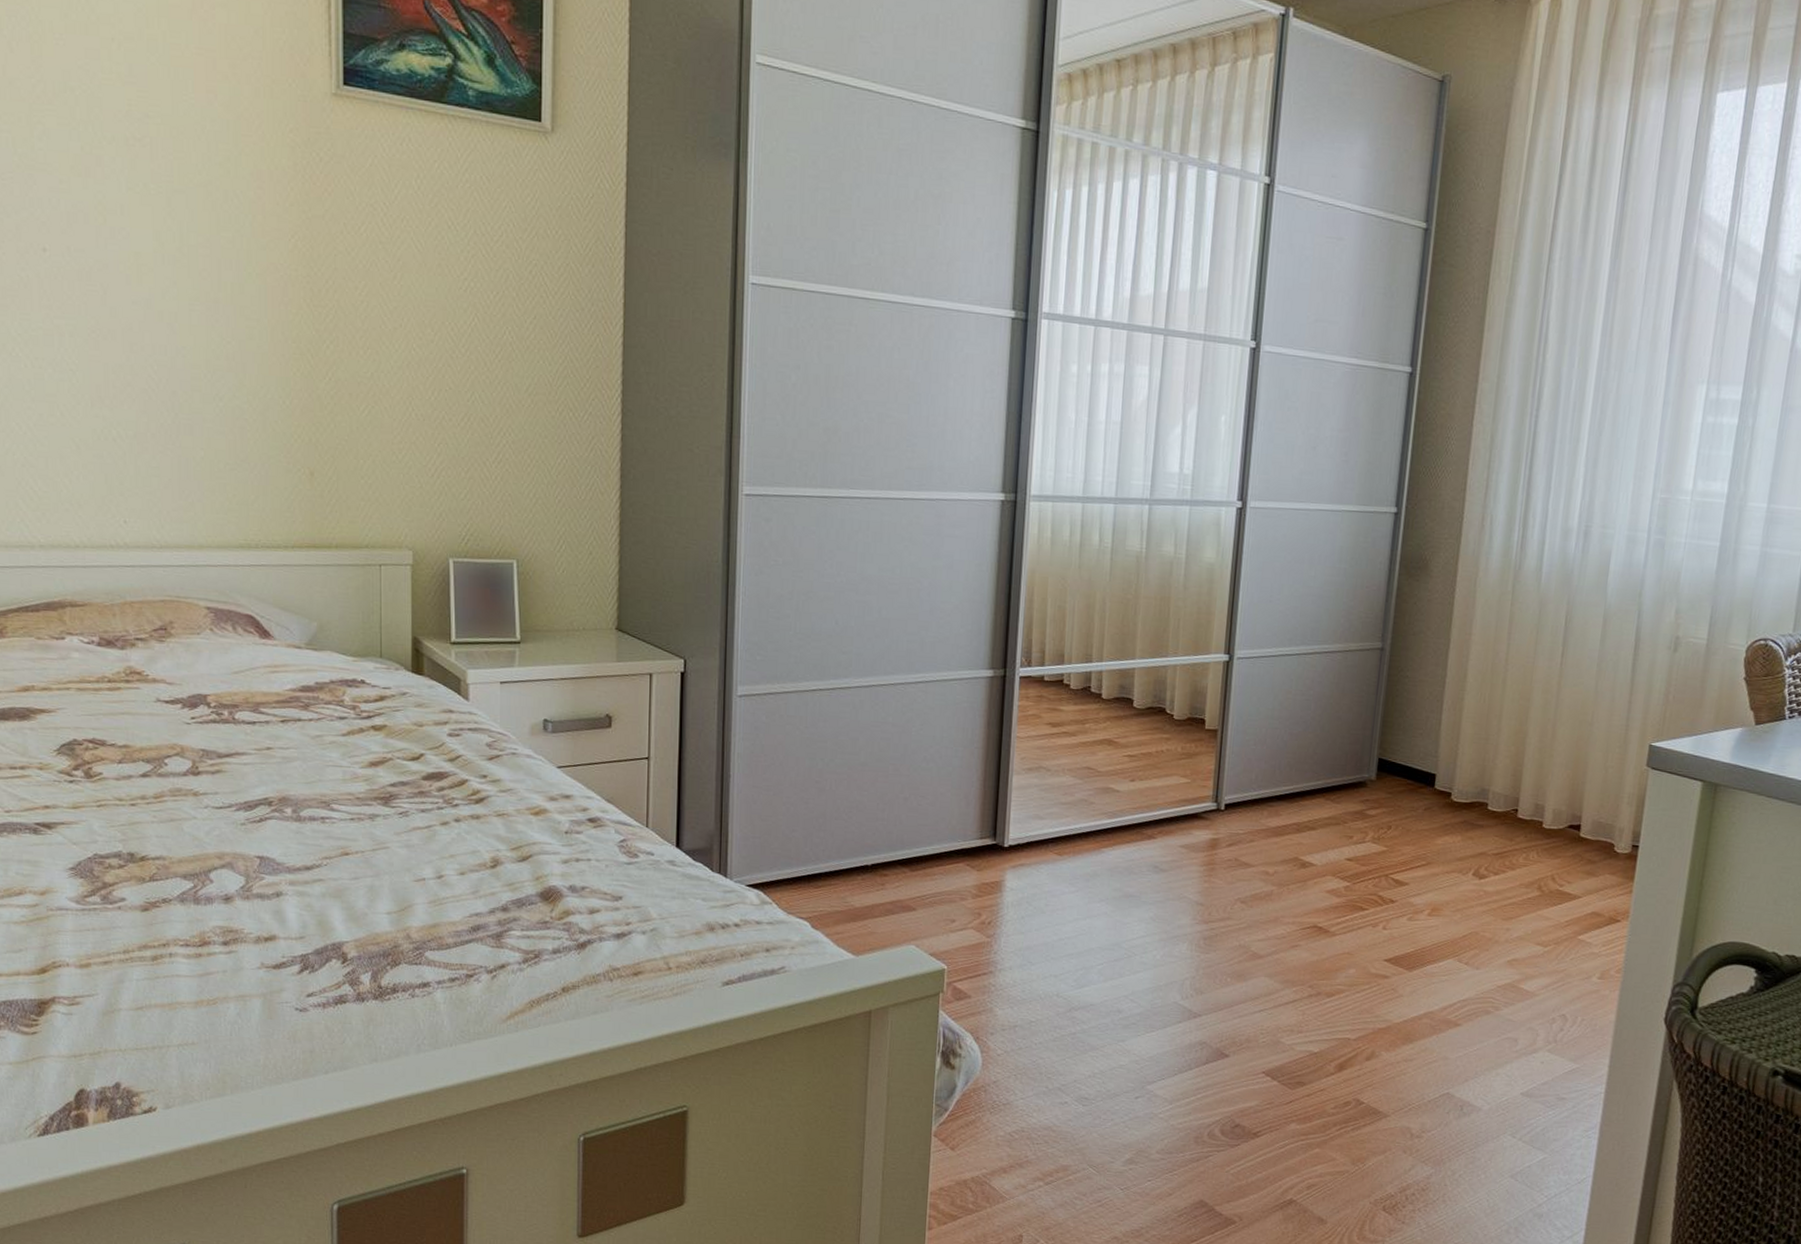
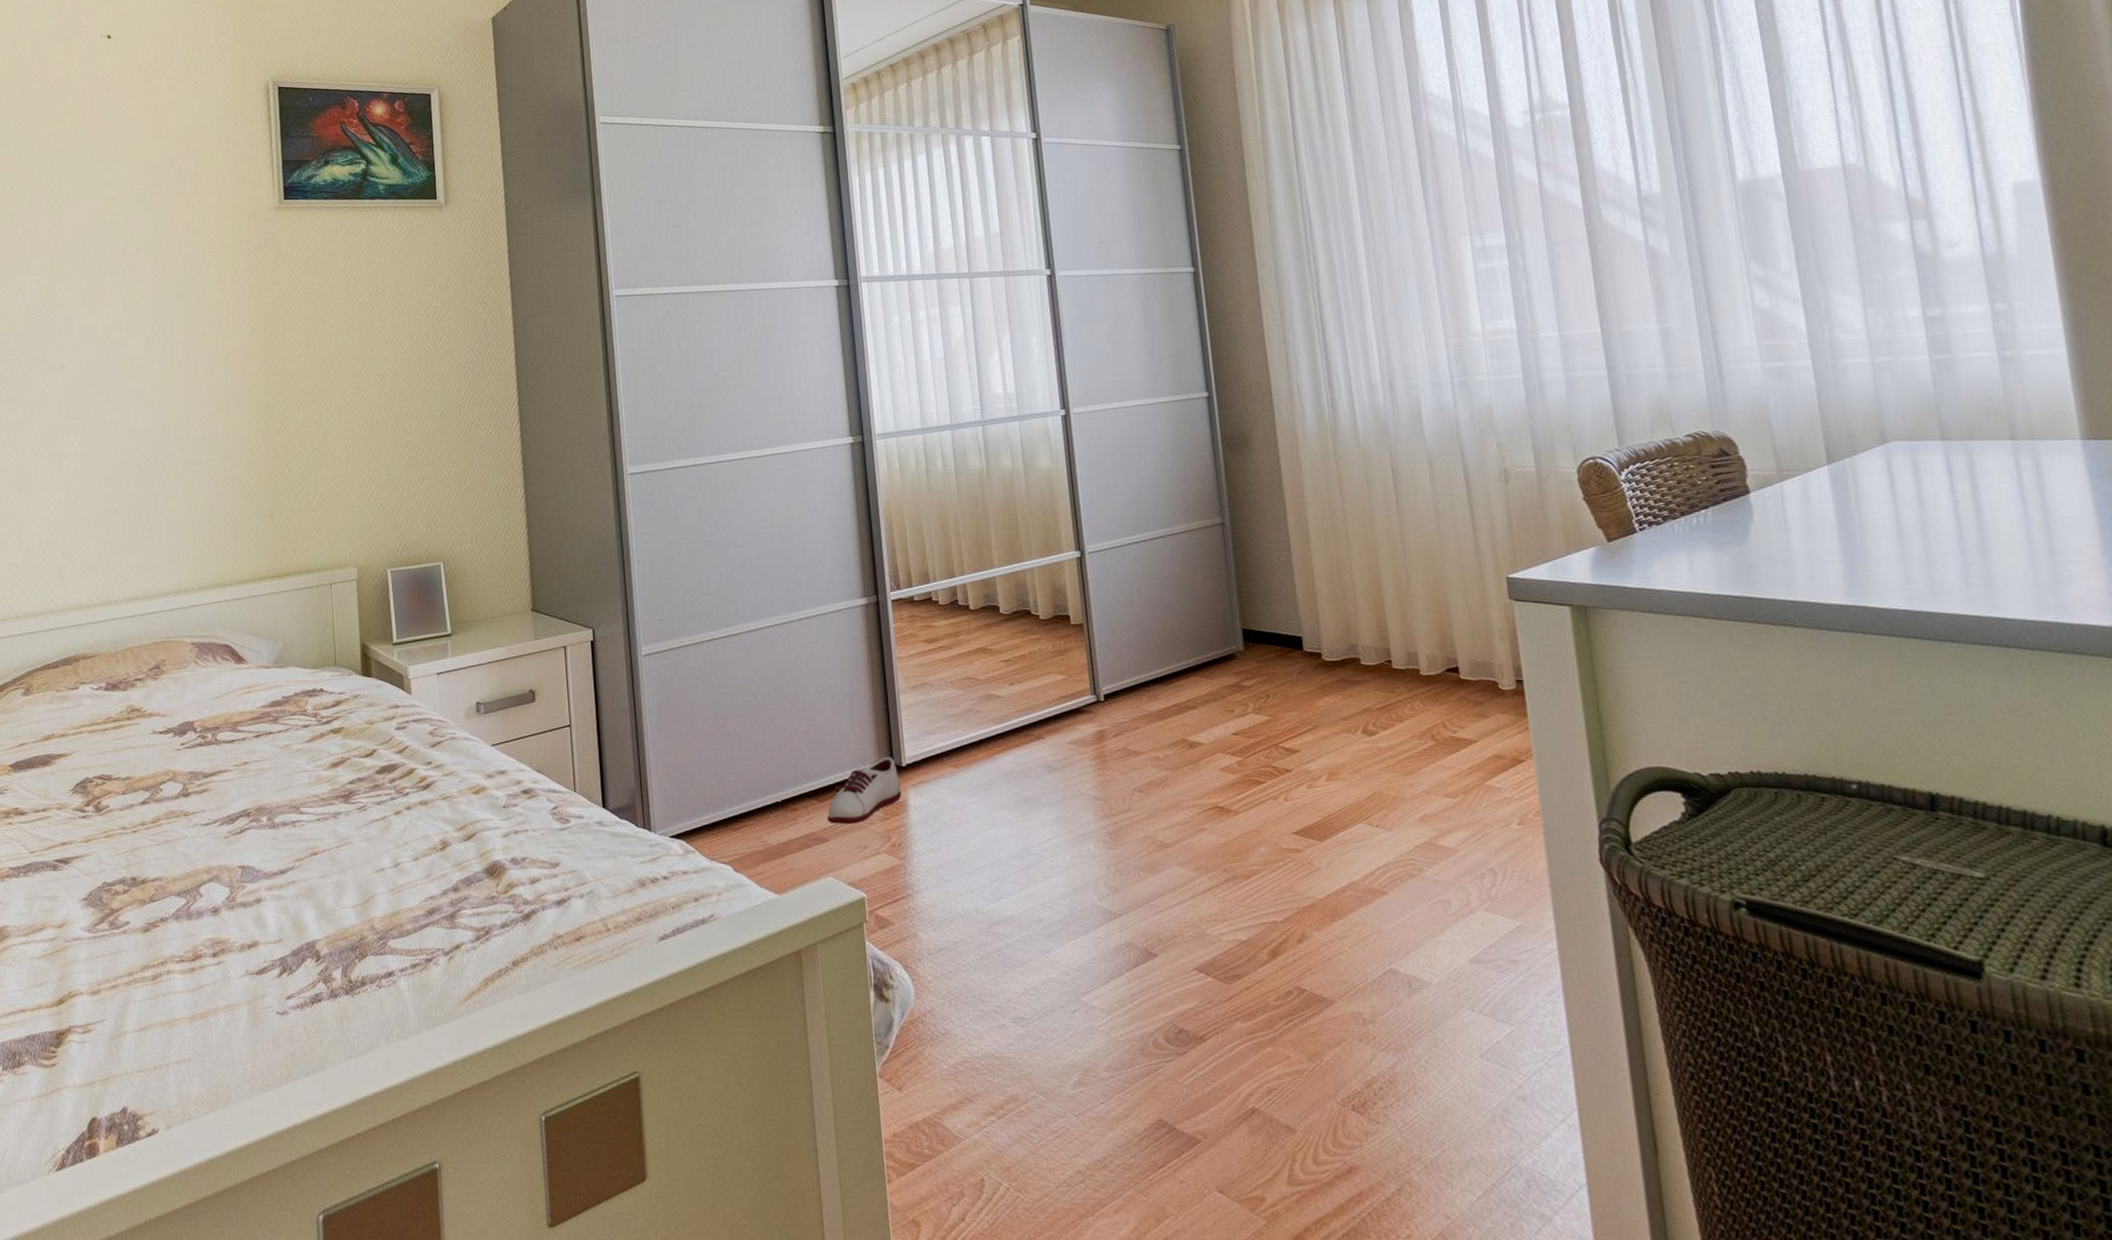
shoe: none [918,835,1000,897] -> present [827,757,901,825]

